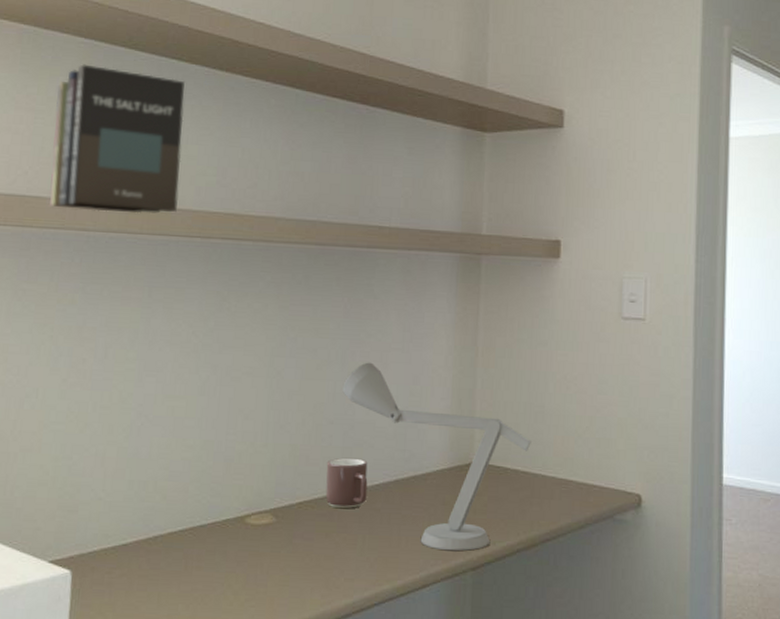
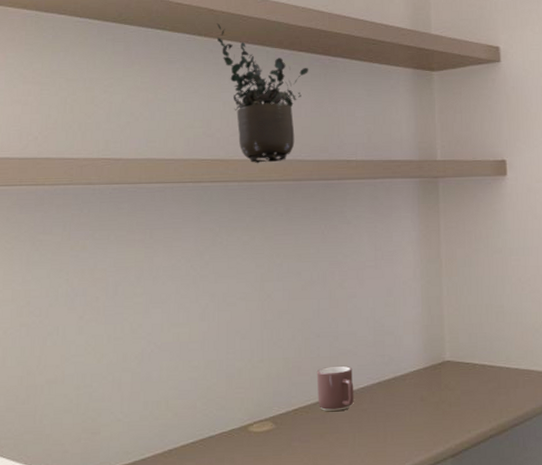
books: present [48,64,185,214] -> none [57,40,171,167]
potted plant: none [240,57,344,223] -> present [217,23,309,164]
desk lamp: present [342,362,531,552] -> none [326,280,495,442]

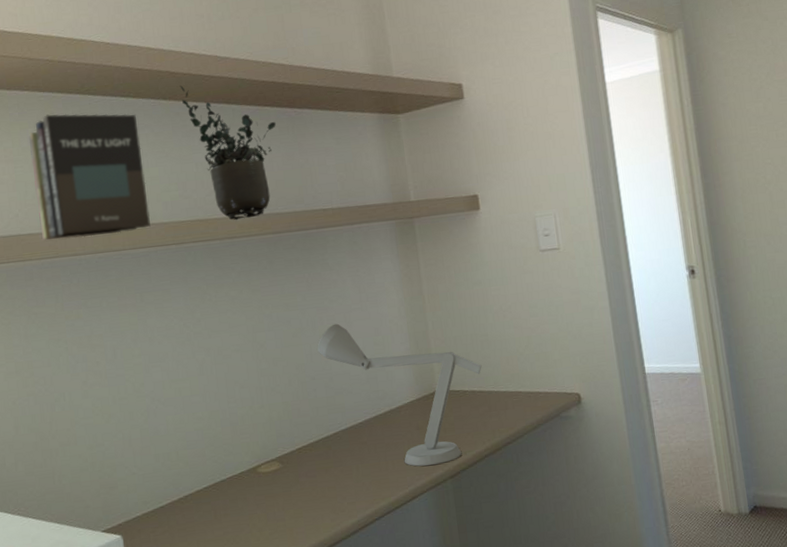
books: none [57,40,171,167] -> present [29,113,151,240]
mug: present [316,365,354,412] -> none [315,404,354,448]
desk lamp: none [326,280,495,442] -> present [317,323,482,467]

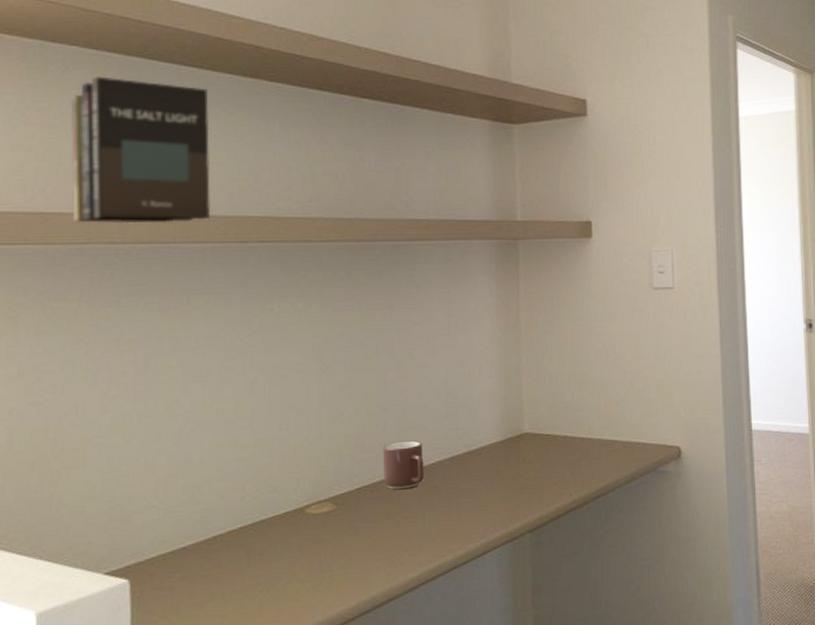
potted plant: present [179,85,277,221] -> none [264,63,374,223]
mug: none [315,404,354,448] -> present [382,440,424,490]
desk lamp: present [317,323,482,467] -> none [392,349,577,518]

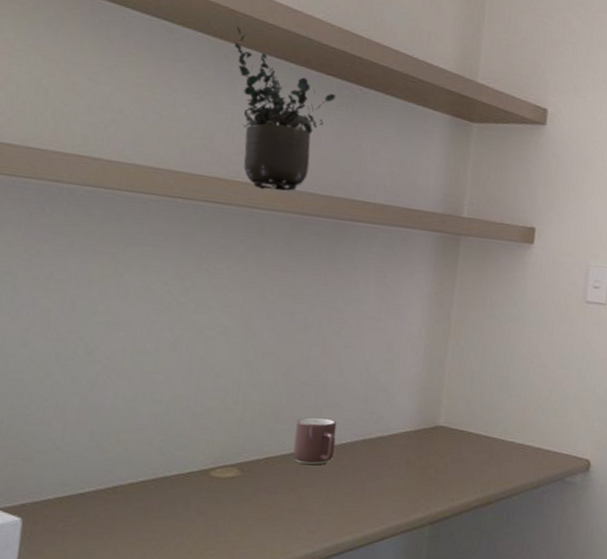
books: present [70,76,210,224] -> none [19,15,176,172]
potted plant: none [264,63,374,223] -> present [234,26,337,191]

